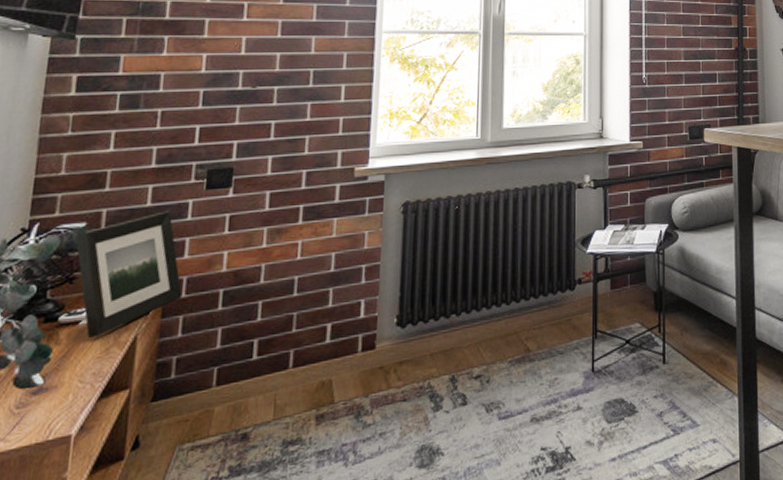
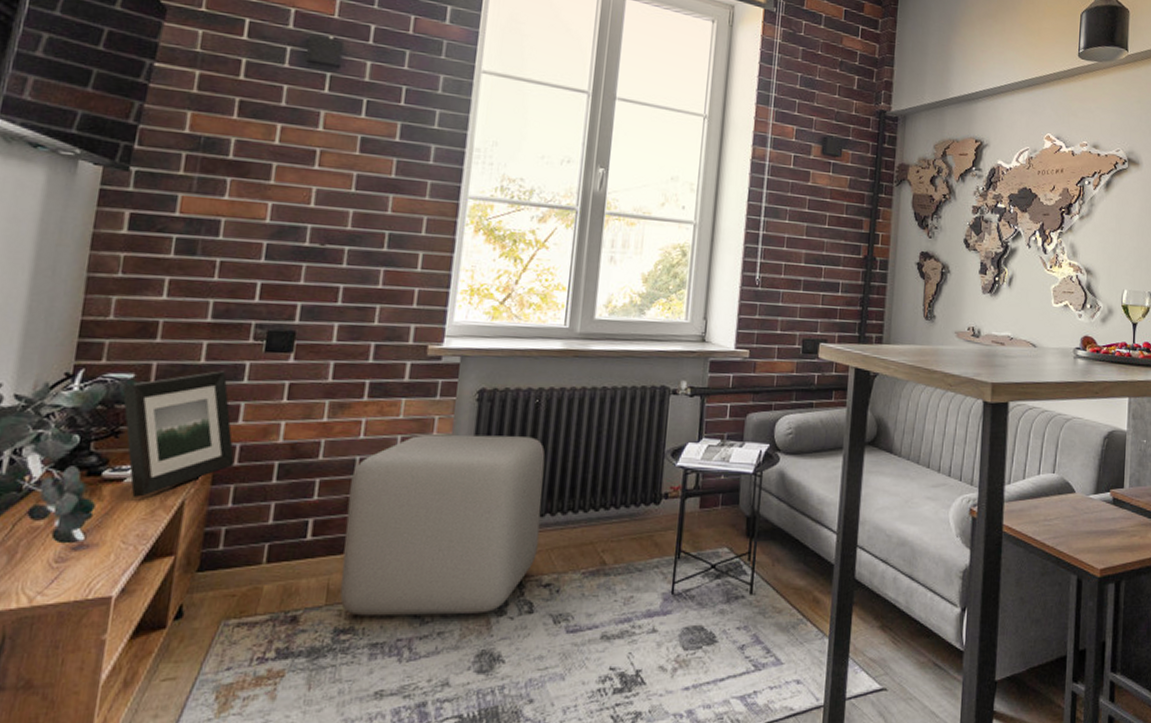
pouf: none [286,241,468,427] -> present [340,434,545,616]

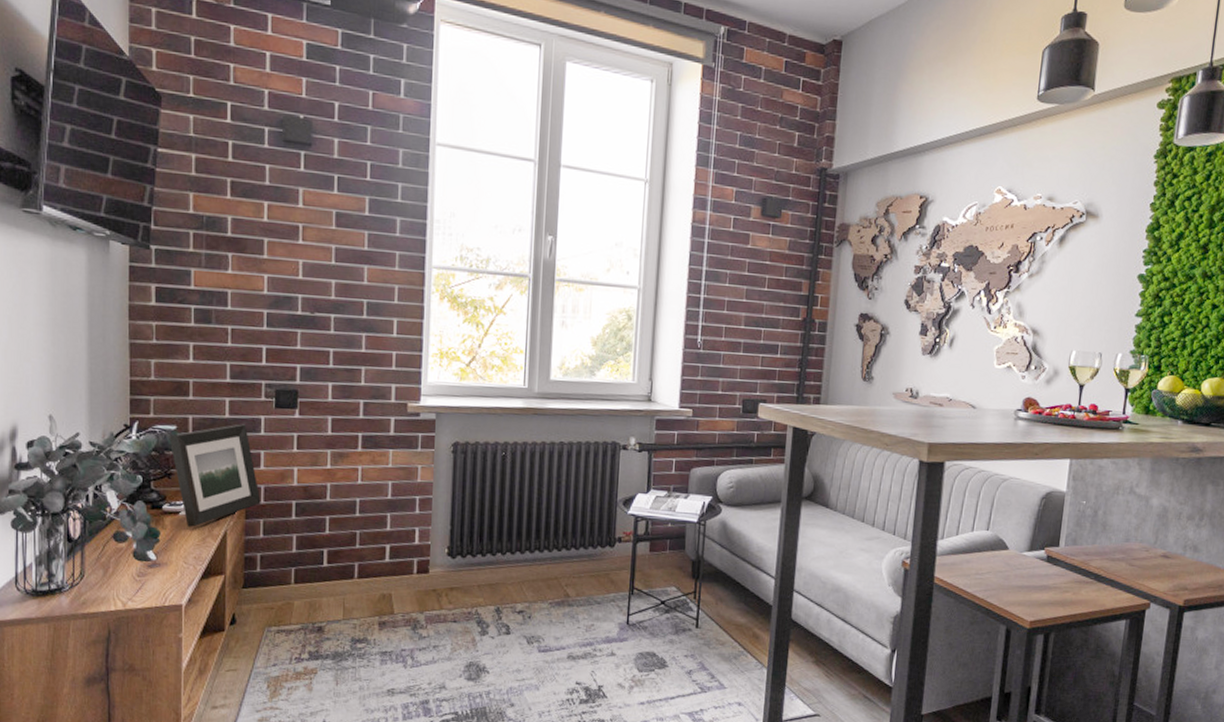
pouf: present [340,434,545,616] -> none [353,481,513,633]

